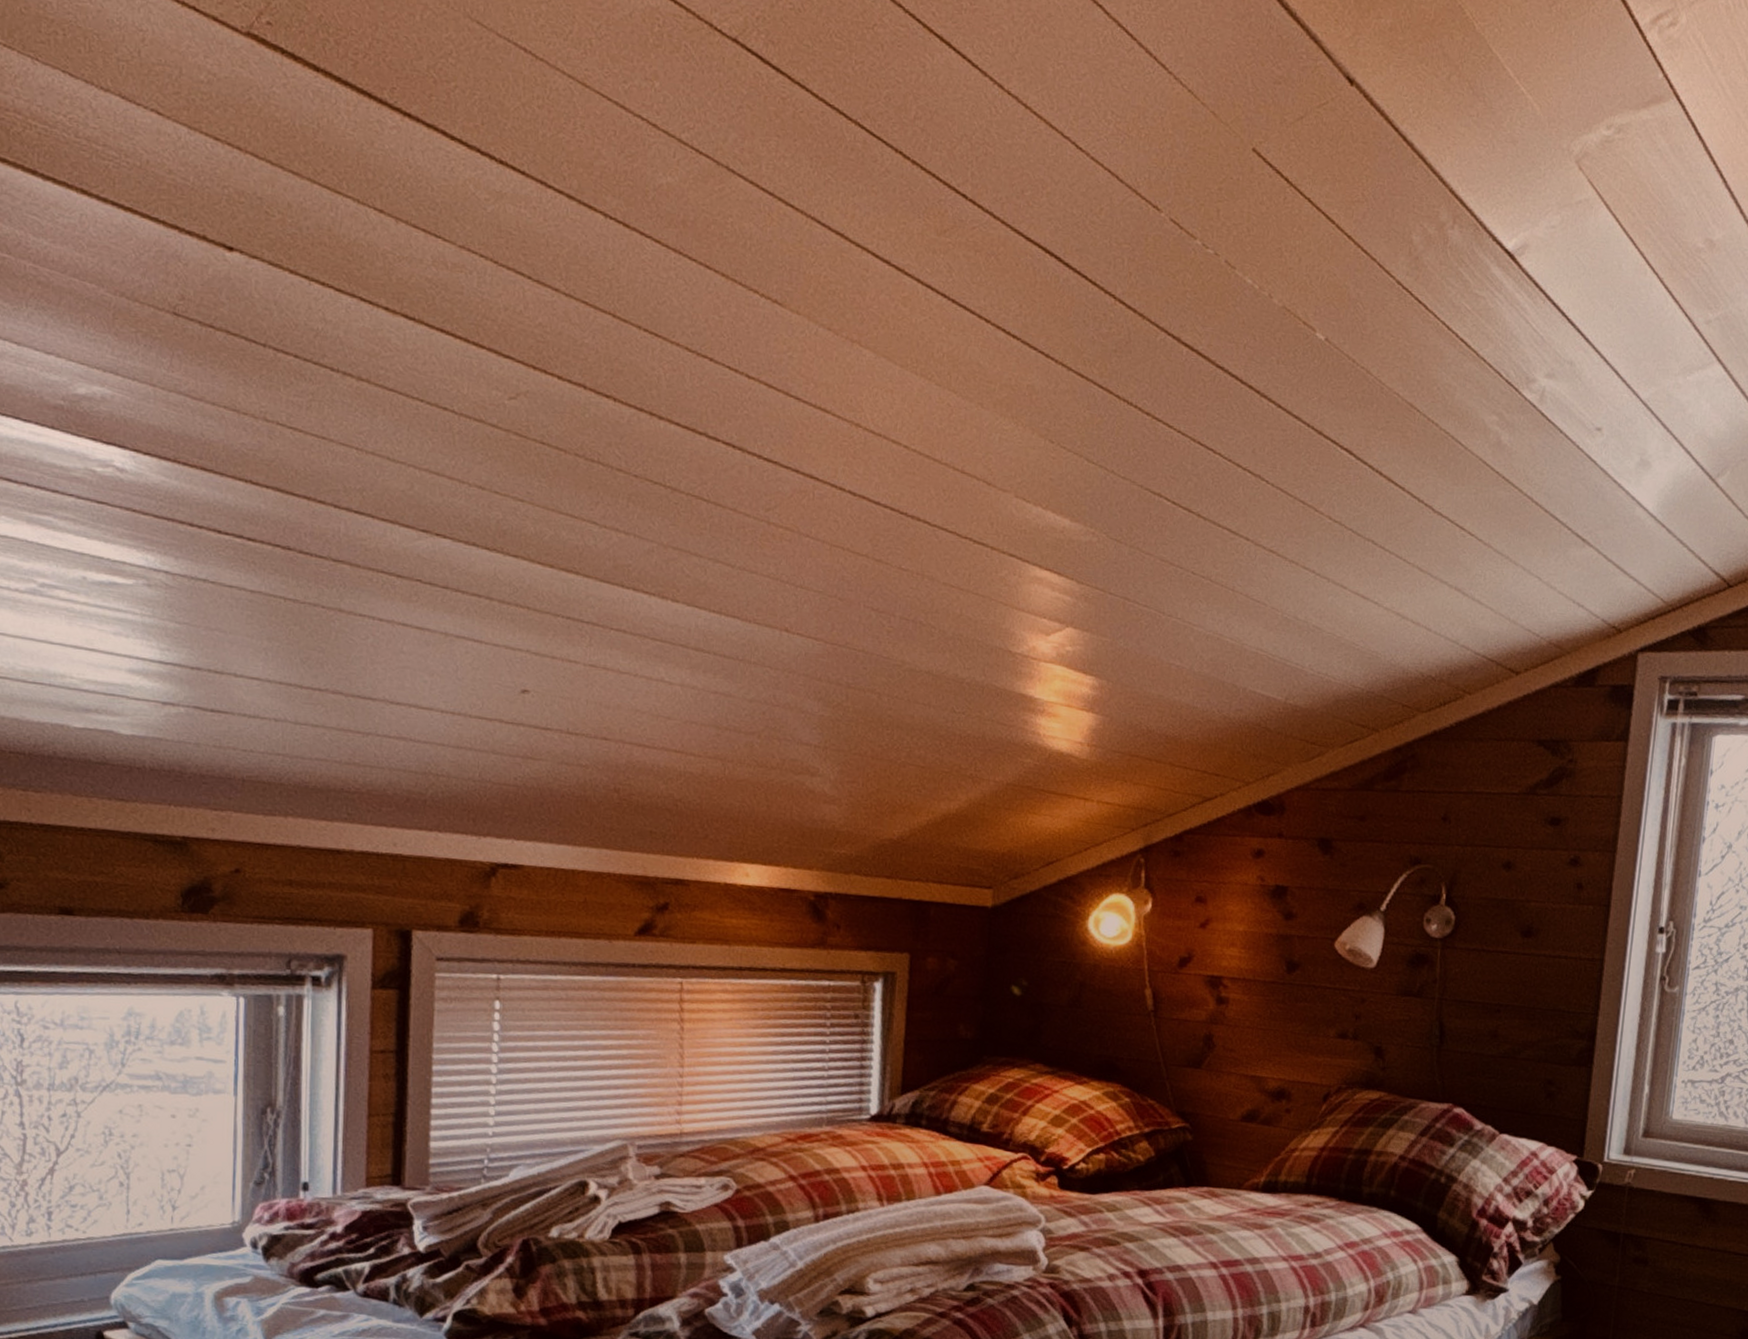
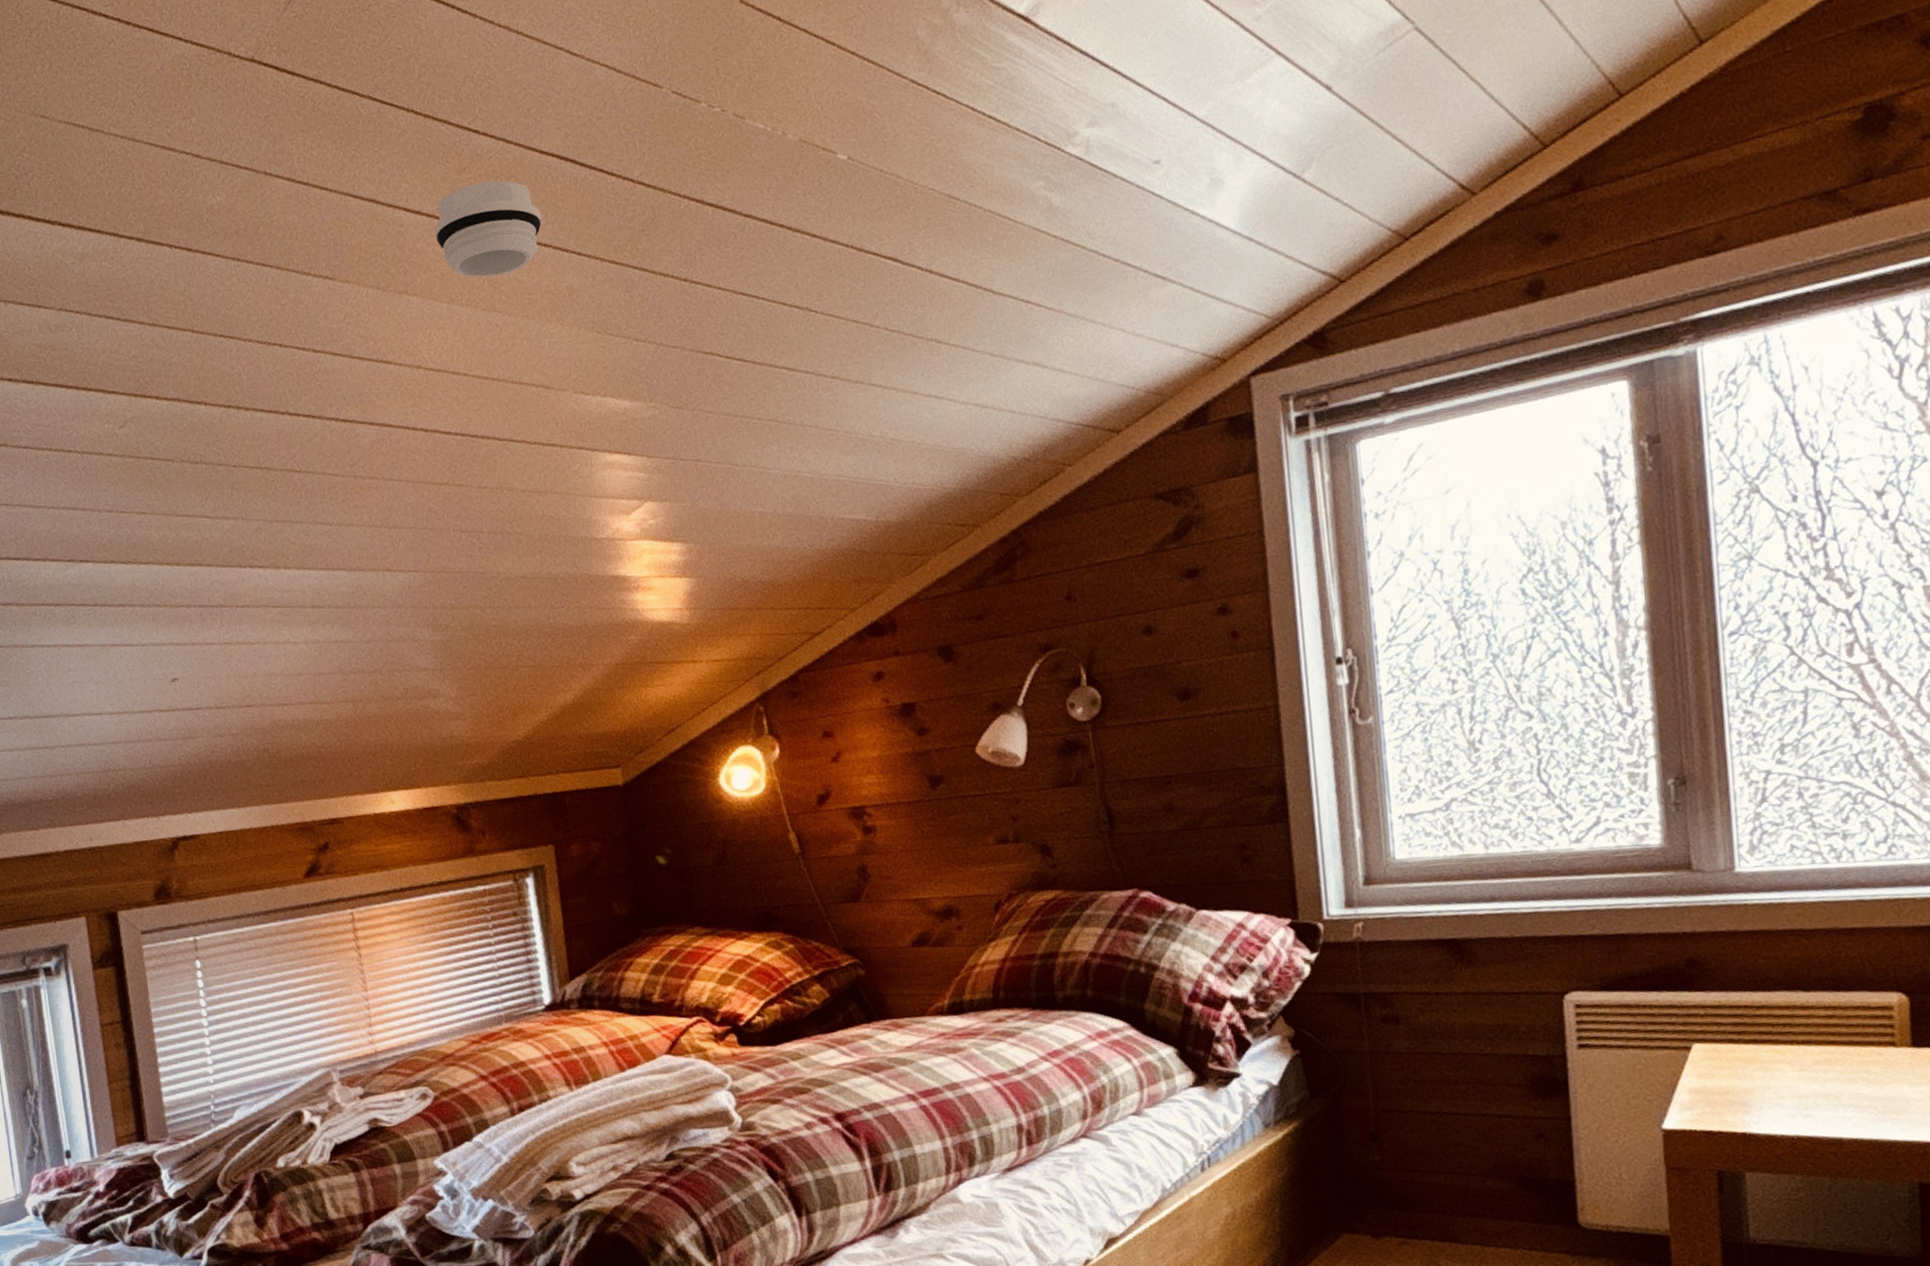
smoke detector: none [900,249,1015,355] -> present [434,180,542,278]

